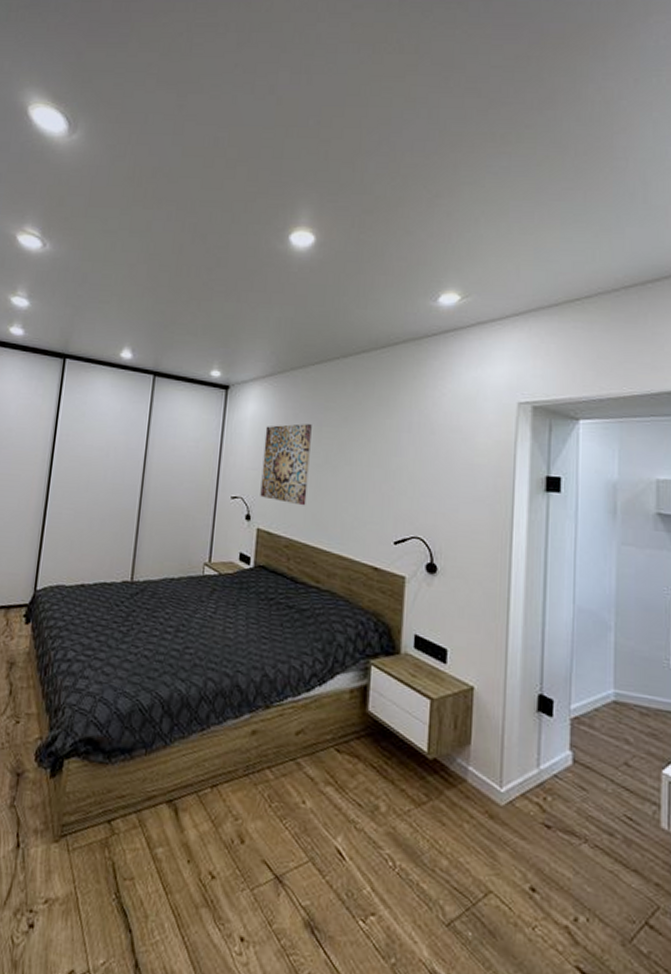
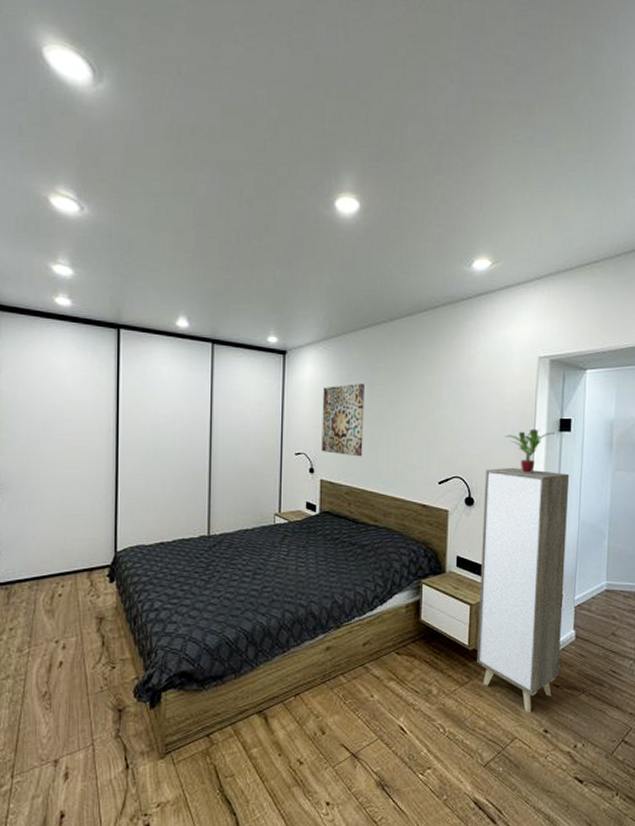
cabinet: none [439,530,560,859] -> present [477,467,570,713]
potted plant: none [476,486,540,541] -> present [505,428,555,474]

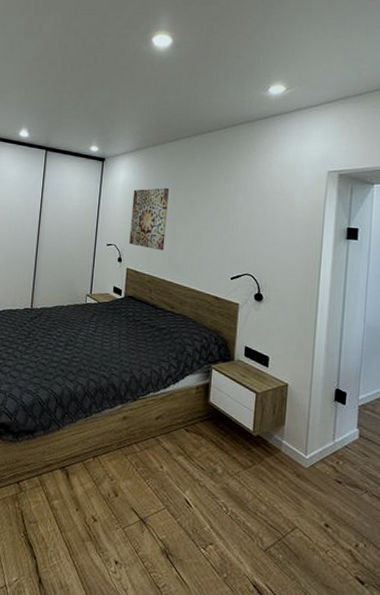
cabinet: present [477,467,570,713] -> none [261,269,356,505]
potted plant: present [505,428,555,474] -> none [294,235,342,277]

